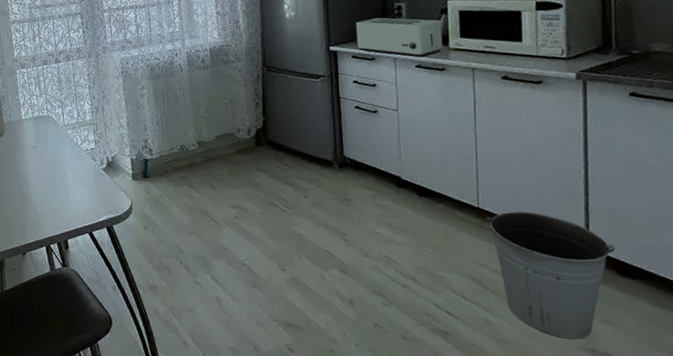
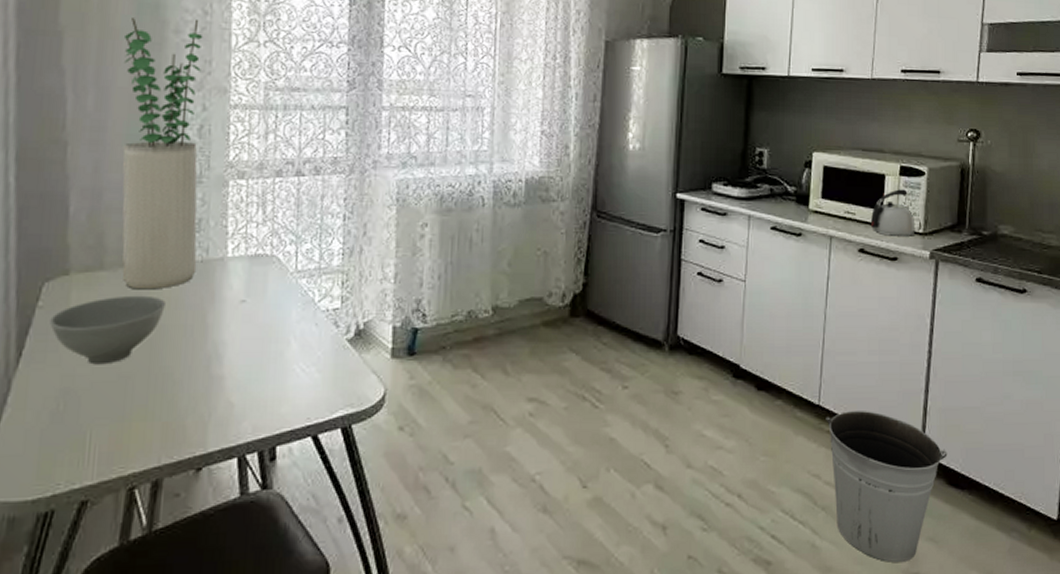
toaster: present [355,17,443,58] -> none [709,163,803,218]
kettle: none [510,22,558,64] -> present [870,189,914,236]

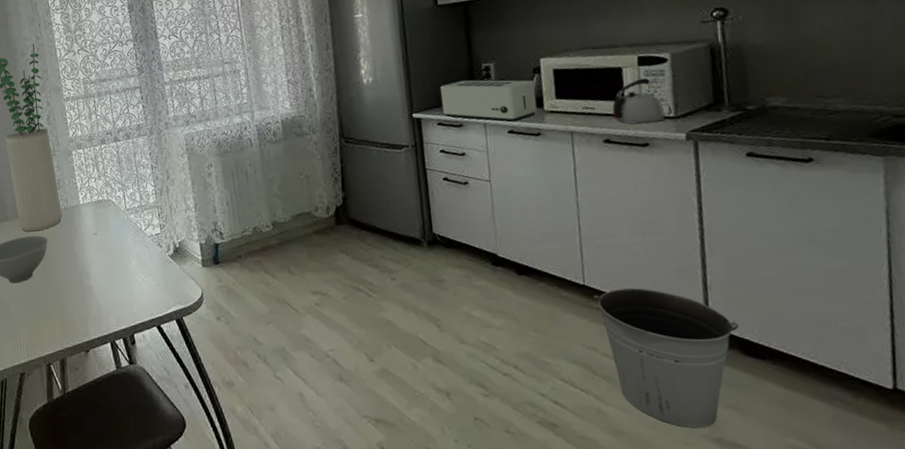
toaster: none [709,163,803,218] -> present [440,80,537,123]

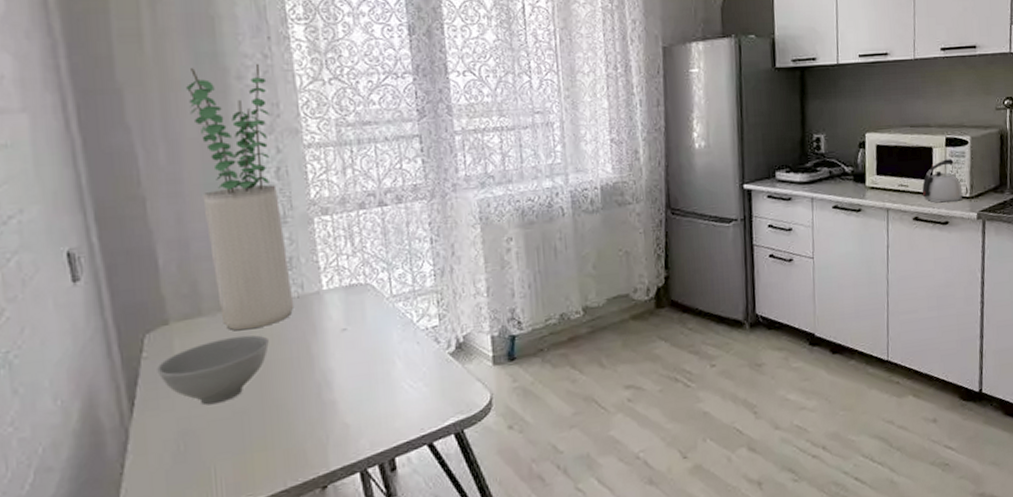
toaster: present [440,80,537,123] -> none [772,150,860,198]
bucket: present [593,288,739,429] -> none [895,360,1003,488]

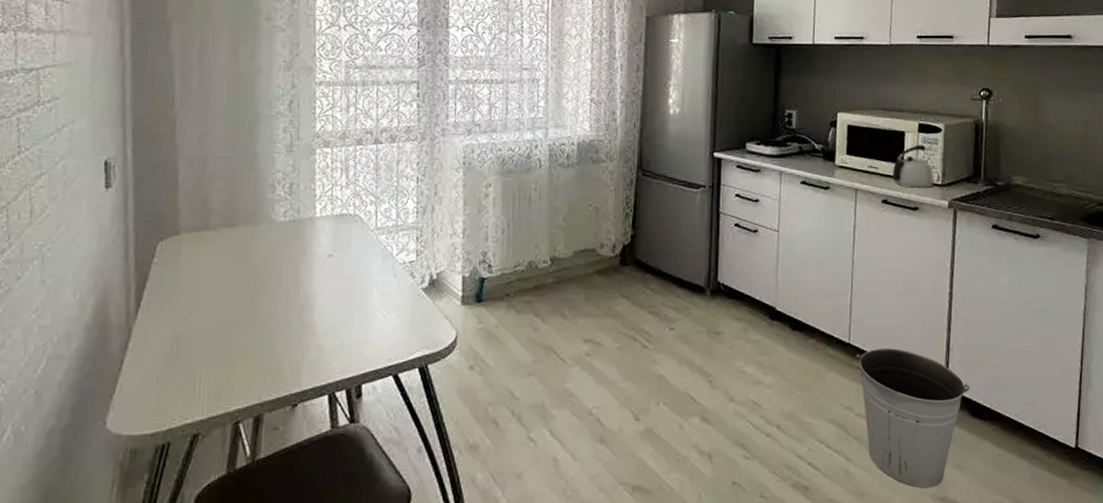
bowl: present [157,334,269,405] -> none [164,251,263,314]
vase: present [186,63,295,331] -> none [223,7,291,247]
bucket: none [895,360,1003,488] -> present [856,348,970,488]

